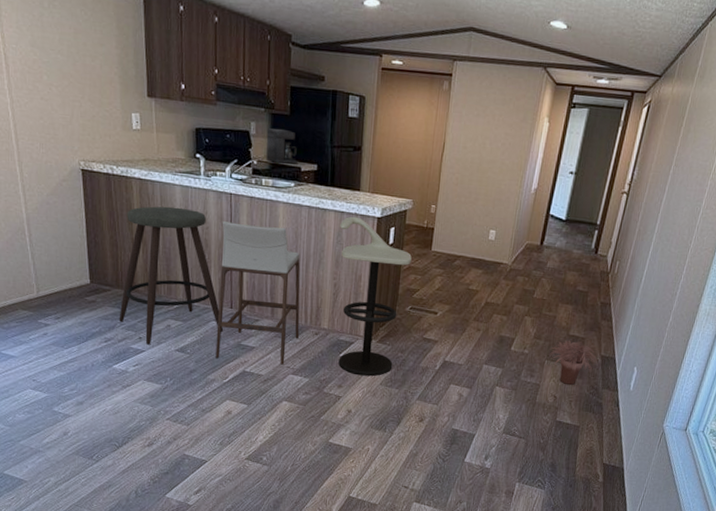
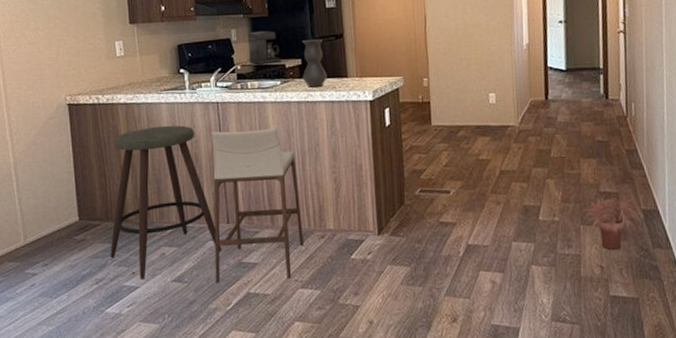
vase: none [316,145,341,197] -> present [301,38,327,88]
bar stool: present [338,216,412,376] -> none [332,103,412,278]

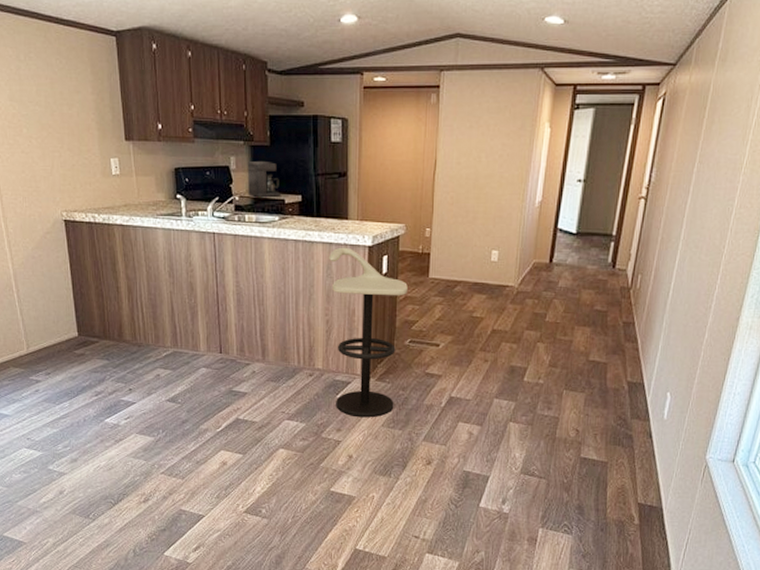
bar stool: present [110,125,222,280] -> none [108,251,214,396]
bar stool: present [211,127,304,283] -> none [206,263,292,410]
vase: present [301,38,327,88] -> none [301,174,327,228]
bar stool: none [332,103,412,278] -> present [329,247,408,418]
potted plant: present [582,197,641,250] -> none [567,366,624,416]

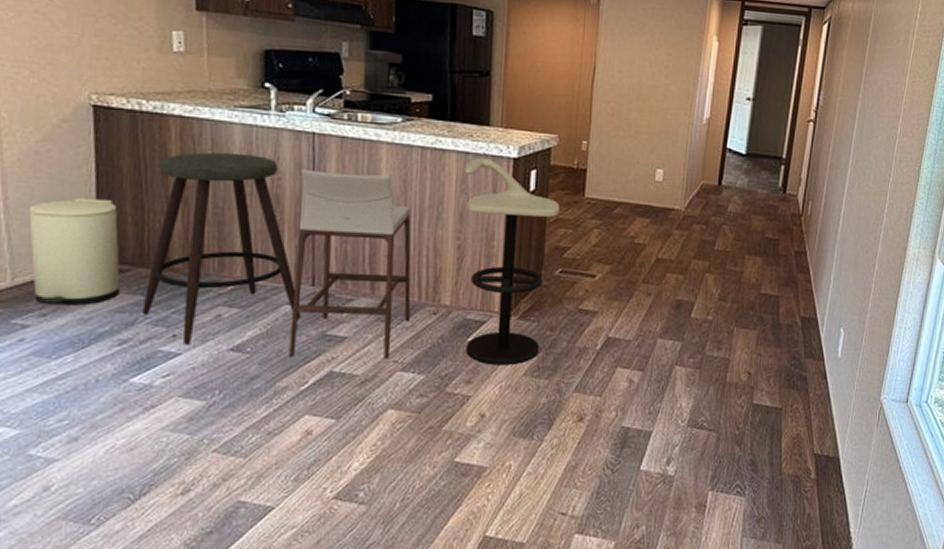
pedal bin: none [32,289,93,367] -> present [28,197,121,306]
bar stool: none [108,251,214,396] -> present [141,152,302,345]
bar stool: none [206,263,292,410] -> present [289,170,411,359]

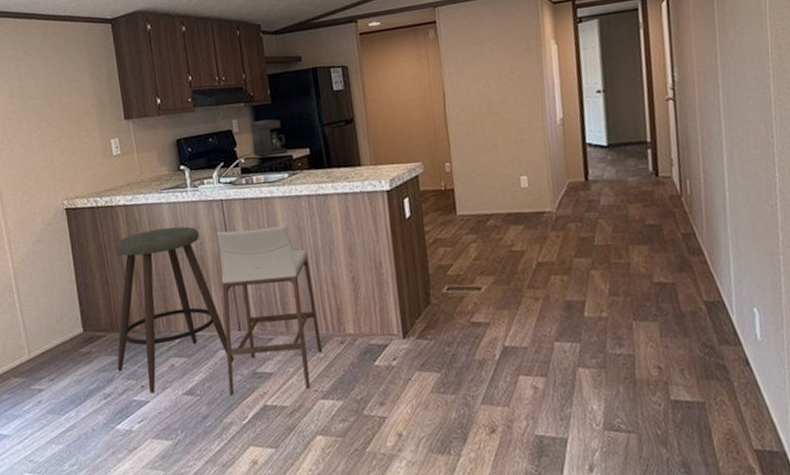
pedal bin: present [28,197,121,306] -> none [33,280,100,372]
bar stool: present [464,157,560,366] -> none [346,195,442,386]

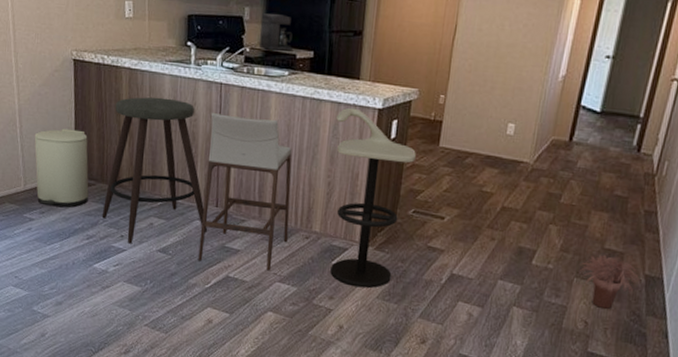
pedal bin: none [33,280,100,372] -> present [34,128,89,208]
bar stool: none [346,195,442,386] -> present [330,107,416,288]
potted plant: none [633,288,703,348] -> present [579,254,641,309]

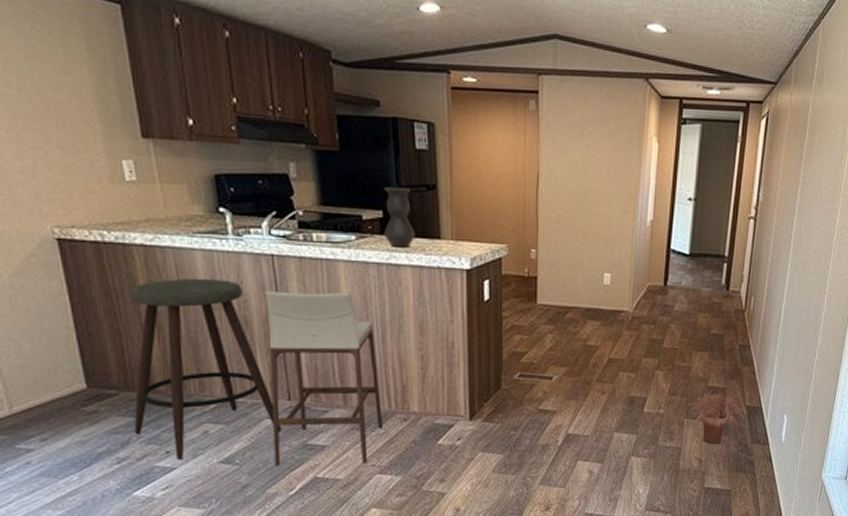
pedal bin: present [34,128,89,208] -> none [13,328,111,430]
coffee maker: present [259,13,293,51] -> none [313,168,356,213]
vase: none [311,30,340,86] -> present [383,186,415,249]
bar stool: present [330,107,416,288] -> none [420,271,514,465]

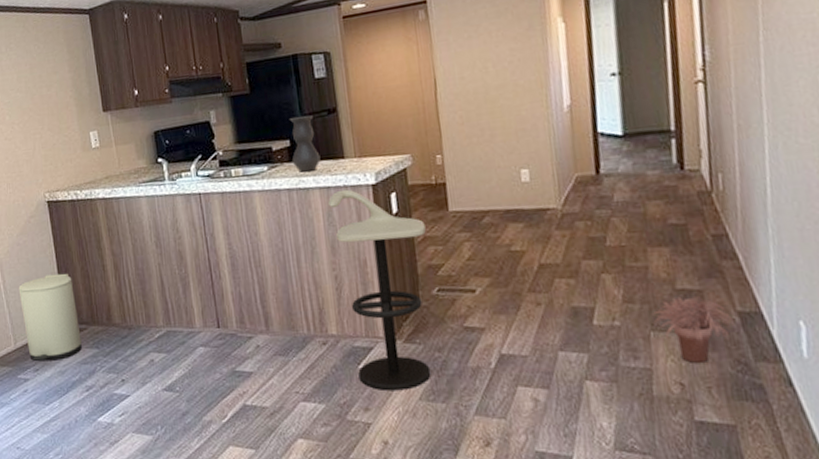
pedal bin: none [13,328,111,430] -> present [18,273,82,362]
bar stool: present [129,278,283,460] -> none [95,220,214,388]
bar stool: present [264,291,382,466] -> none [194,219,303,393]
bar stool: none [420,271,514,465] -> present [328,189,431,391]

